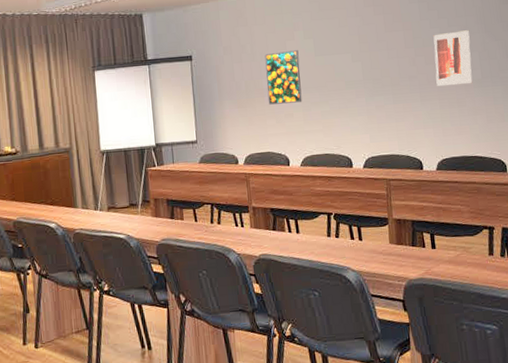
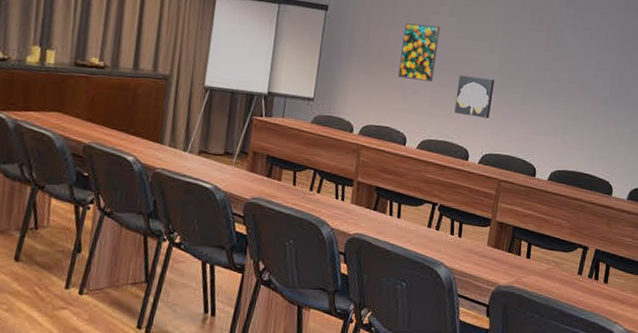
wall art: none [326,87,365,126] -> present [454,75,495,119]
wall art: present [433,30,473,87] -> none [566,44,607,100]

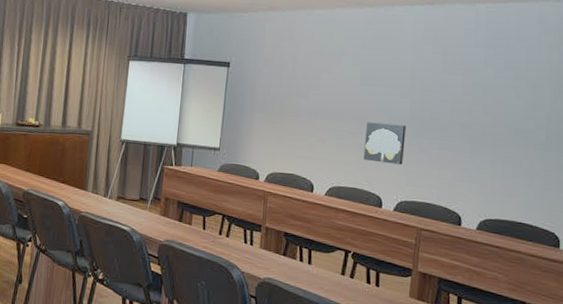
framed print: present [398,23,440,82] -> none [301,74,343,130]

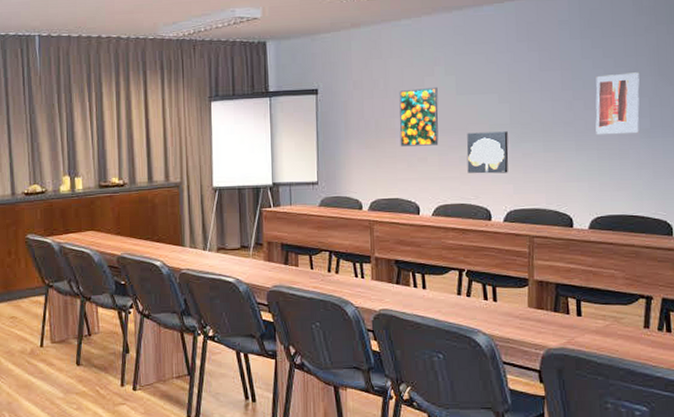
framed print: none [301,74,343,130] -> present [399,86,439,147]
wall art: none [492,85,539,144] -> present [595,72,640,135]

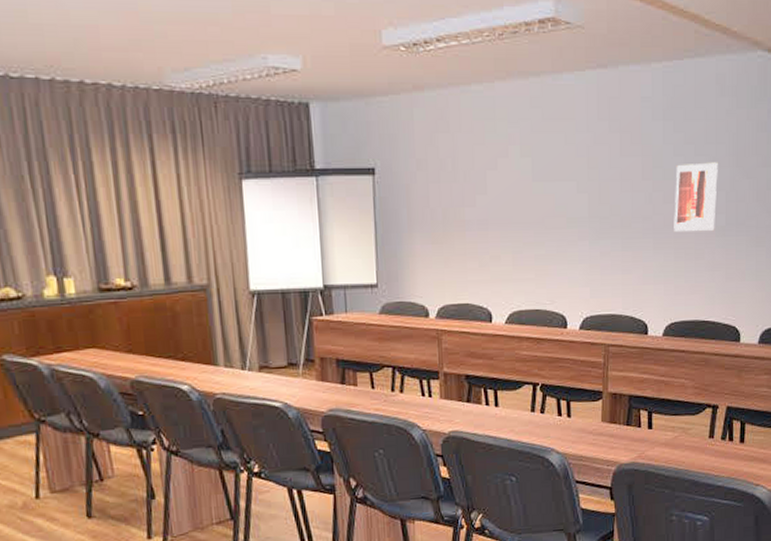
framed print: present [399,86,439,147] -> none [469,170,513,242]
wall art: present [466,131,509,174] -> none [542,226,586,275]

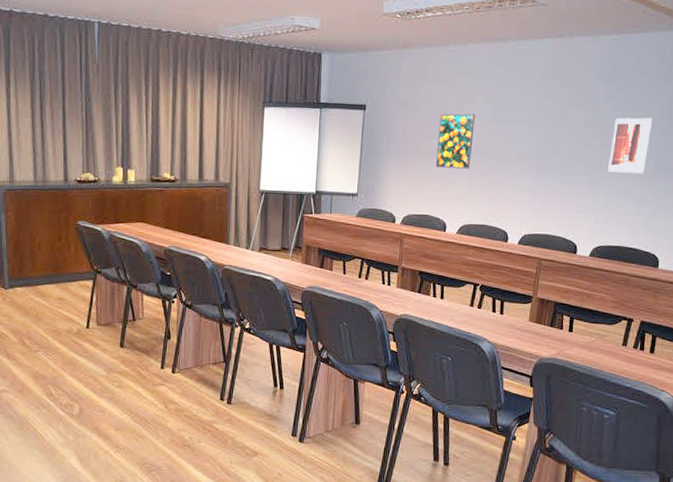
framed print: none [469,170,513,242] -> present [435,113,475,169]

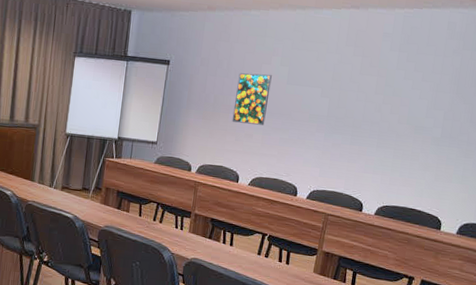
wall art: present [608,117,652,173] -> none [396,86,441,140]

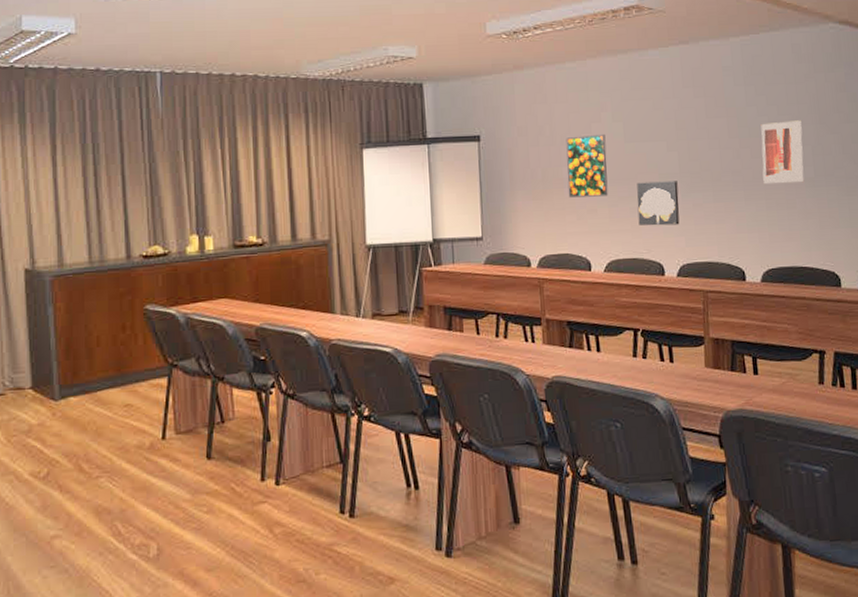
wall art: none [284,118,324,158] -> present [637,181,680,226]
wall art: none [396,86,441,140] -> present [761,120,804,185]

